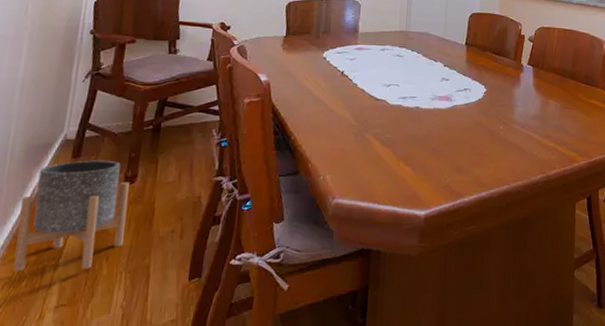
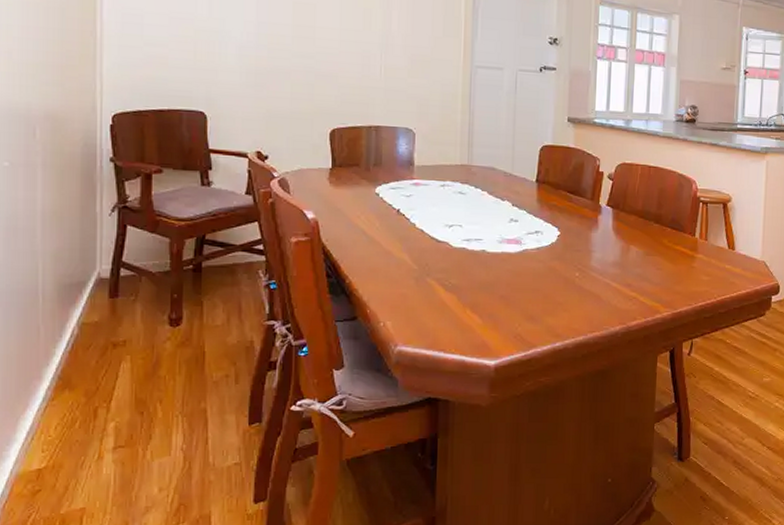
planter: present [13,160,129,272] -> none [61,300,176,413]

